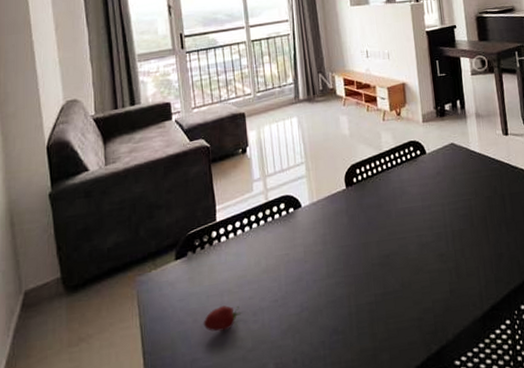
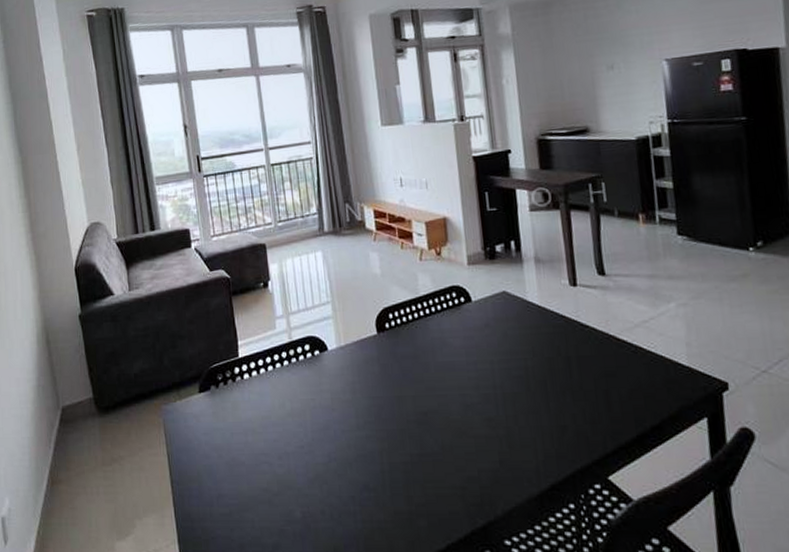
fruit: present [203,305,242,332] -> none [228,445,267,471]

